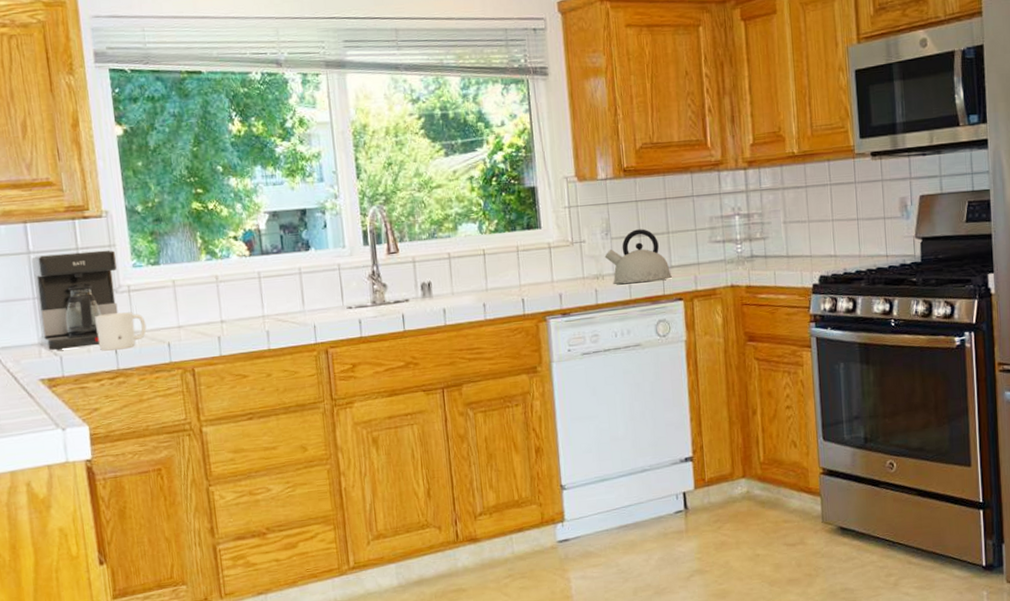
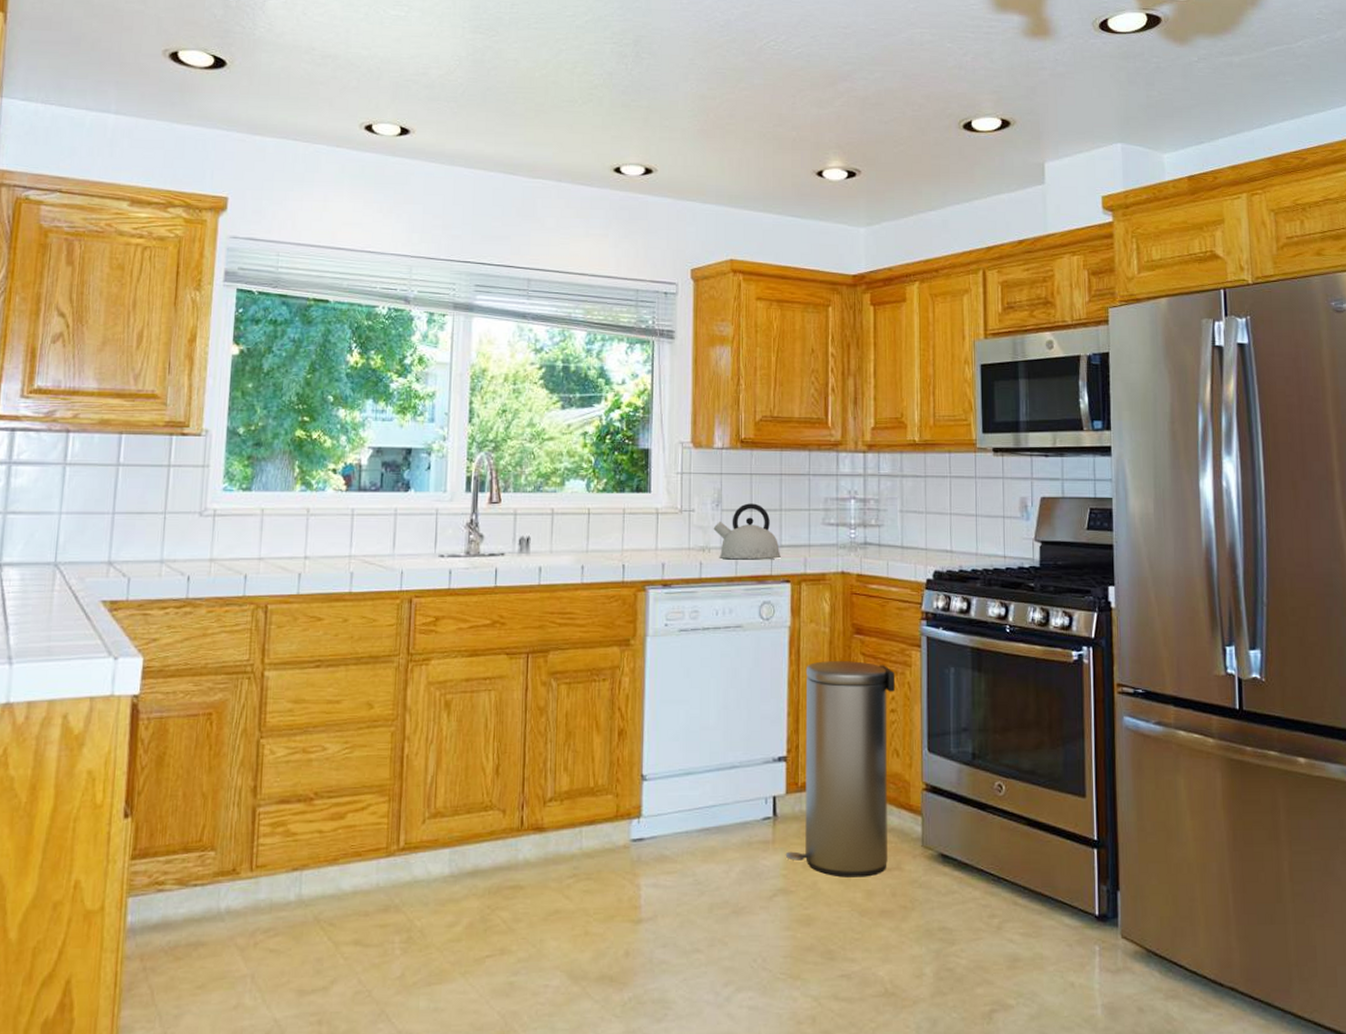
coffee maker: present [31,250,118,351] -> none [110,469,208,571]
mug: present [95,312,147,352] -> none [171,537,226,578]
pedal bin: none [698,366,792,555] -> present [785,661,896,877]

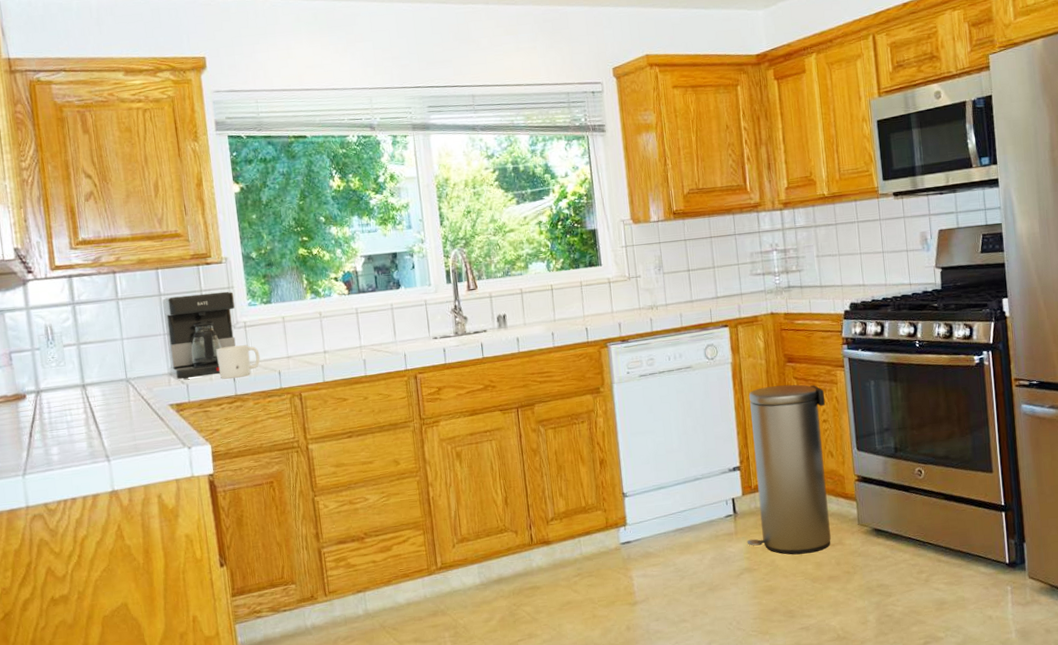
coffee maker: none [110,469,208,571] -> present [162,291,236,380]
mug: none [171,537,226,578] -> present [216,345,261,379]
kettle: present [713,503,781,560] -> none [658,264,718,314]

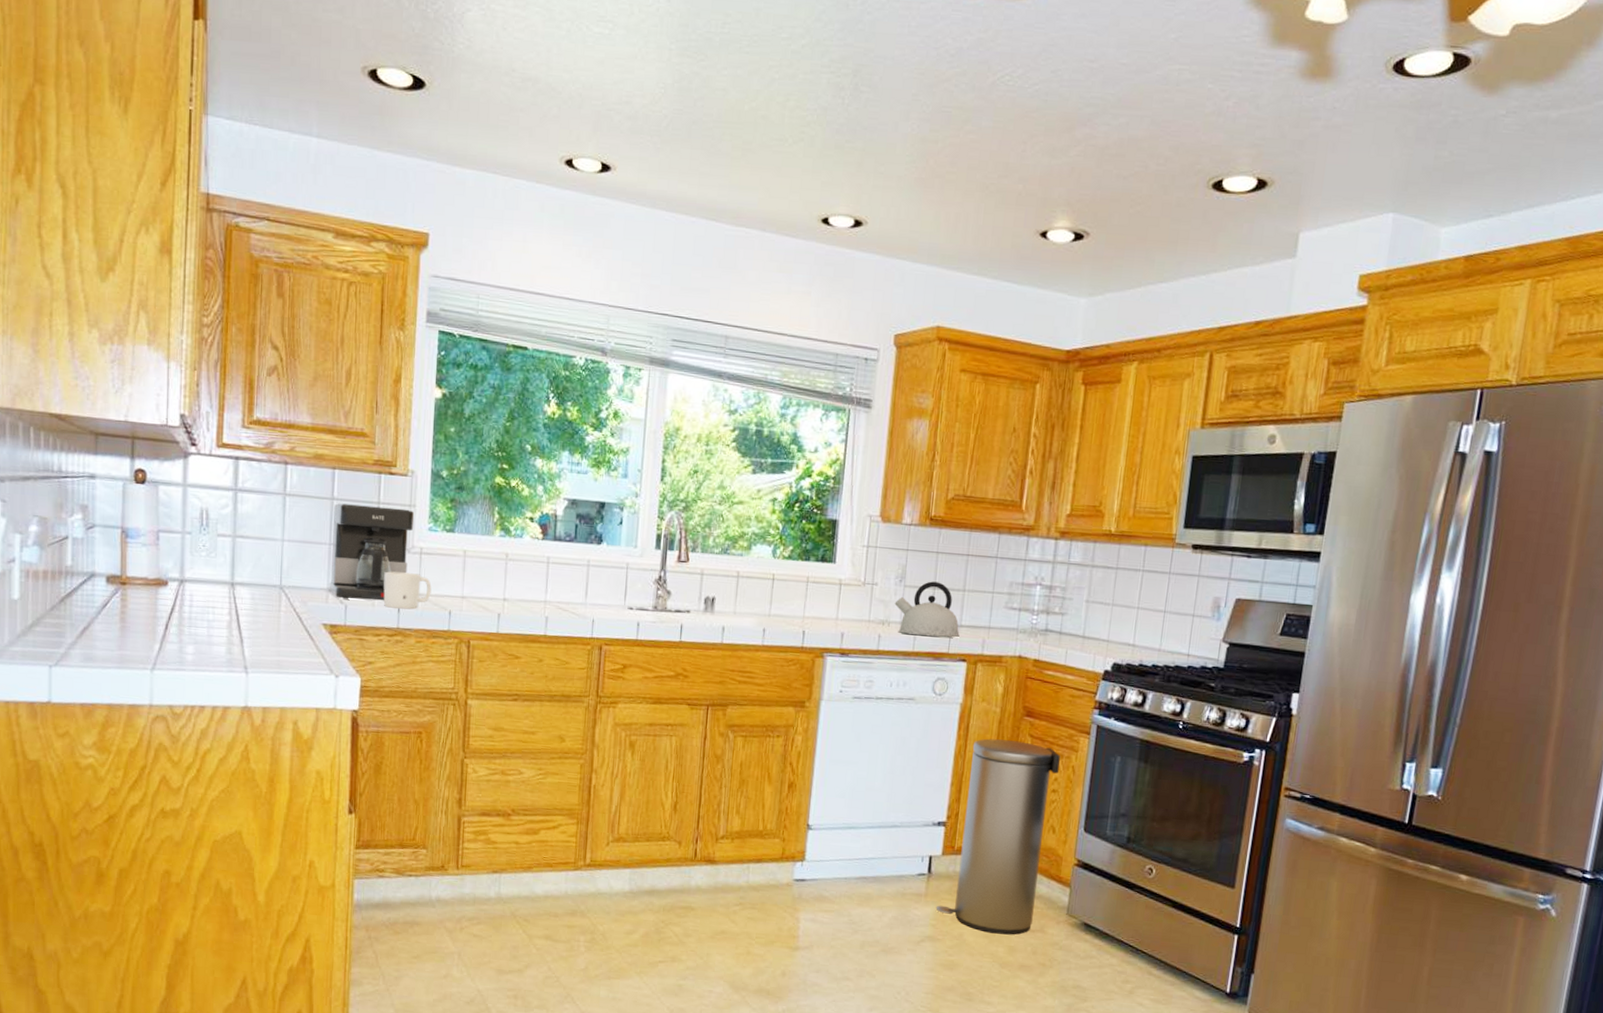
kettle: none [658,264,718,314] -> present [894,581,960,638]

